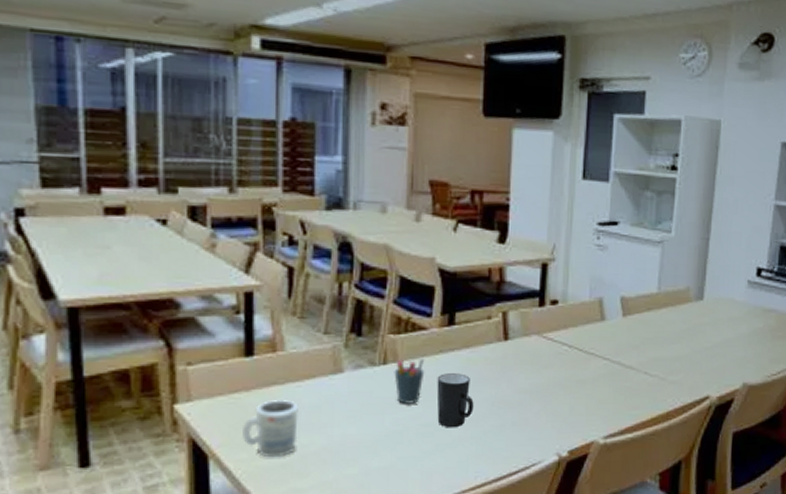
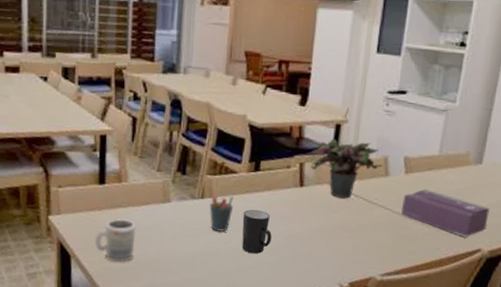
potted plant: none [505,281,598,351] -> present [302,139,383,199]
tissue box: none [622,332,715,383] -> present [401,189,490,237]

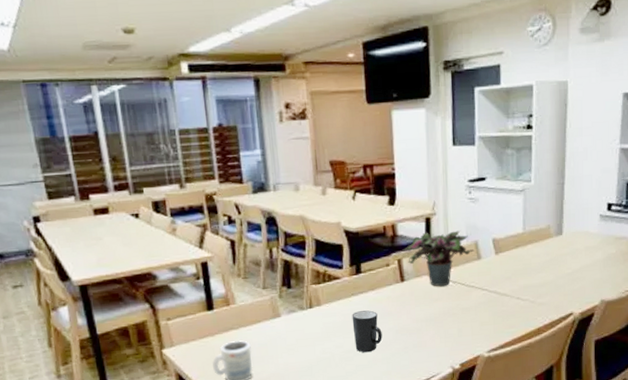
pen holder: present [209,195,235,232] -> none [318,301,342,337]
tissue box: present [401,189,490,237] -> none [497,265,575,304]

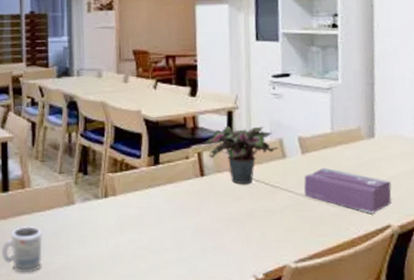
mug: present [352,310,382,353] -> none [148,205,179,251]
tissue box: none [497,265,575,304] -> present [304,167,392,213]

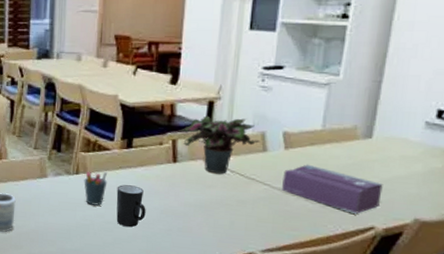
pen holder: none [113,193,138,230] -> present [84,171,108,206]
mug: none [148,205,179,251] -> present [116,185,146,228]

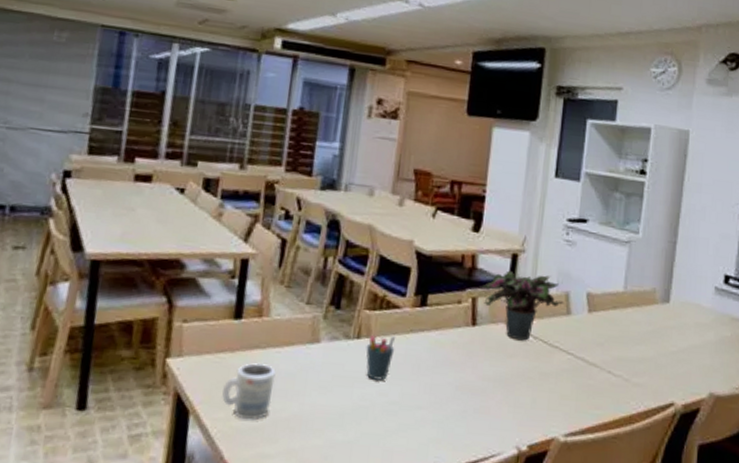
mug: present [116,185,146,228] -> none [402,353,439,409]
tissue box: present [282,164,383,214] -> none [585,330,681,388]

